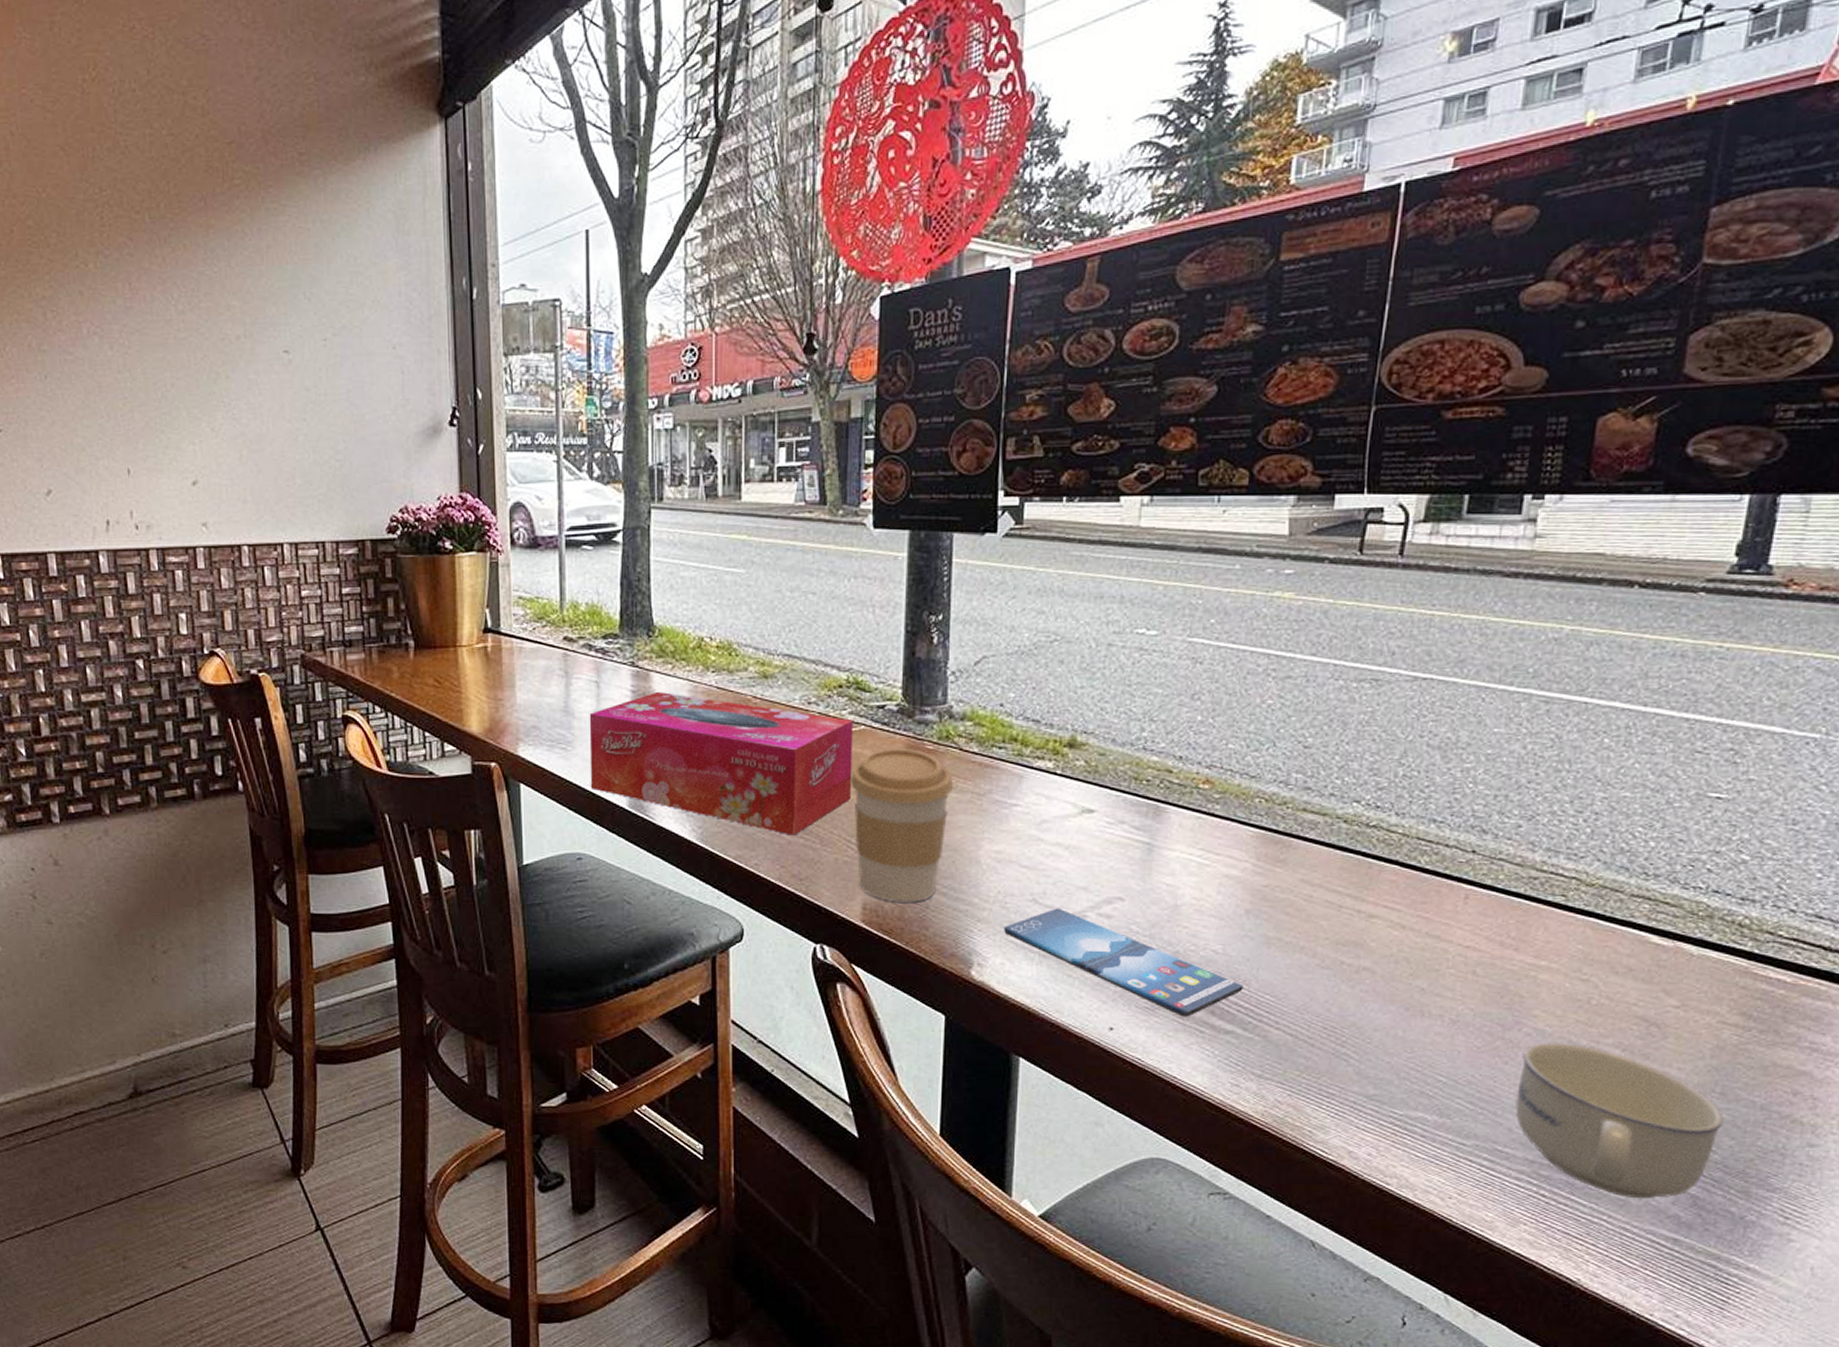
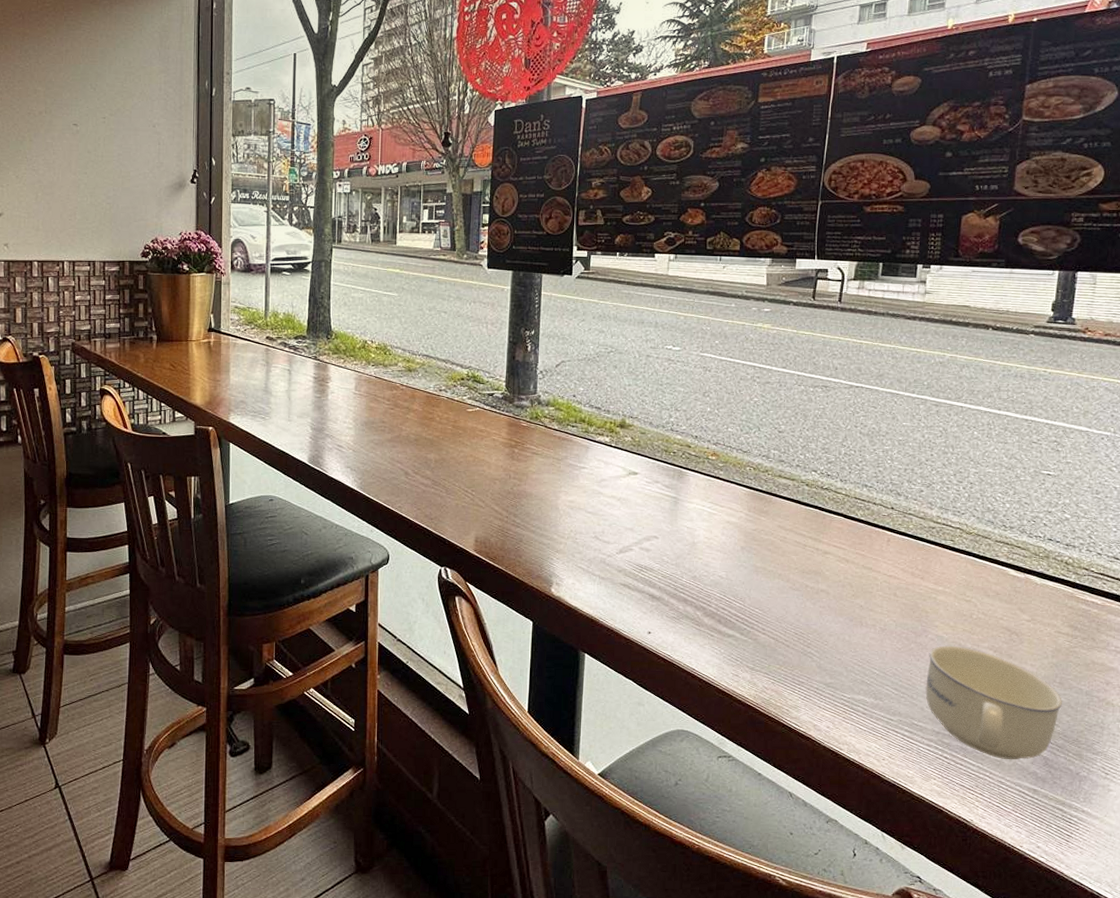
tissue box: present [589,691,853,836] -> none [281,378,471,486]
coffee cup: present [851,748,954,902] -> none [468,424,541,537]
smartphone: present [1004,908,1243,1017] -> none [575,543,740,625]

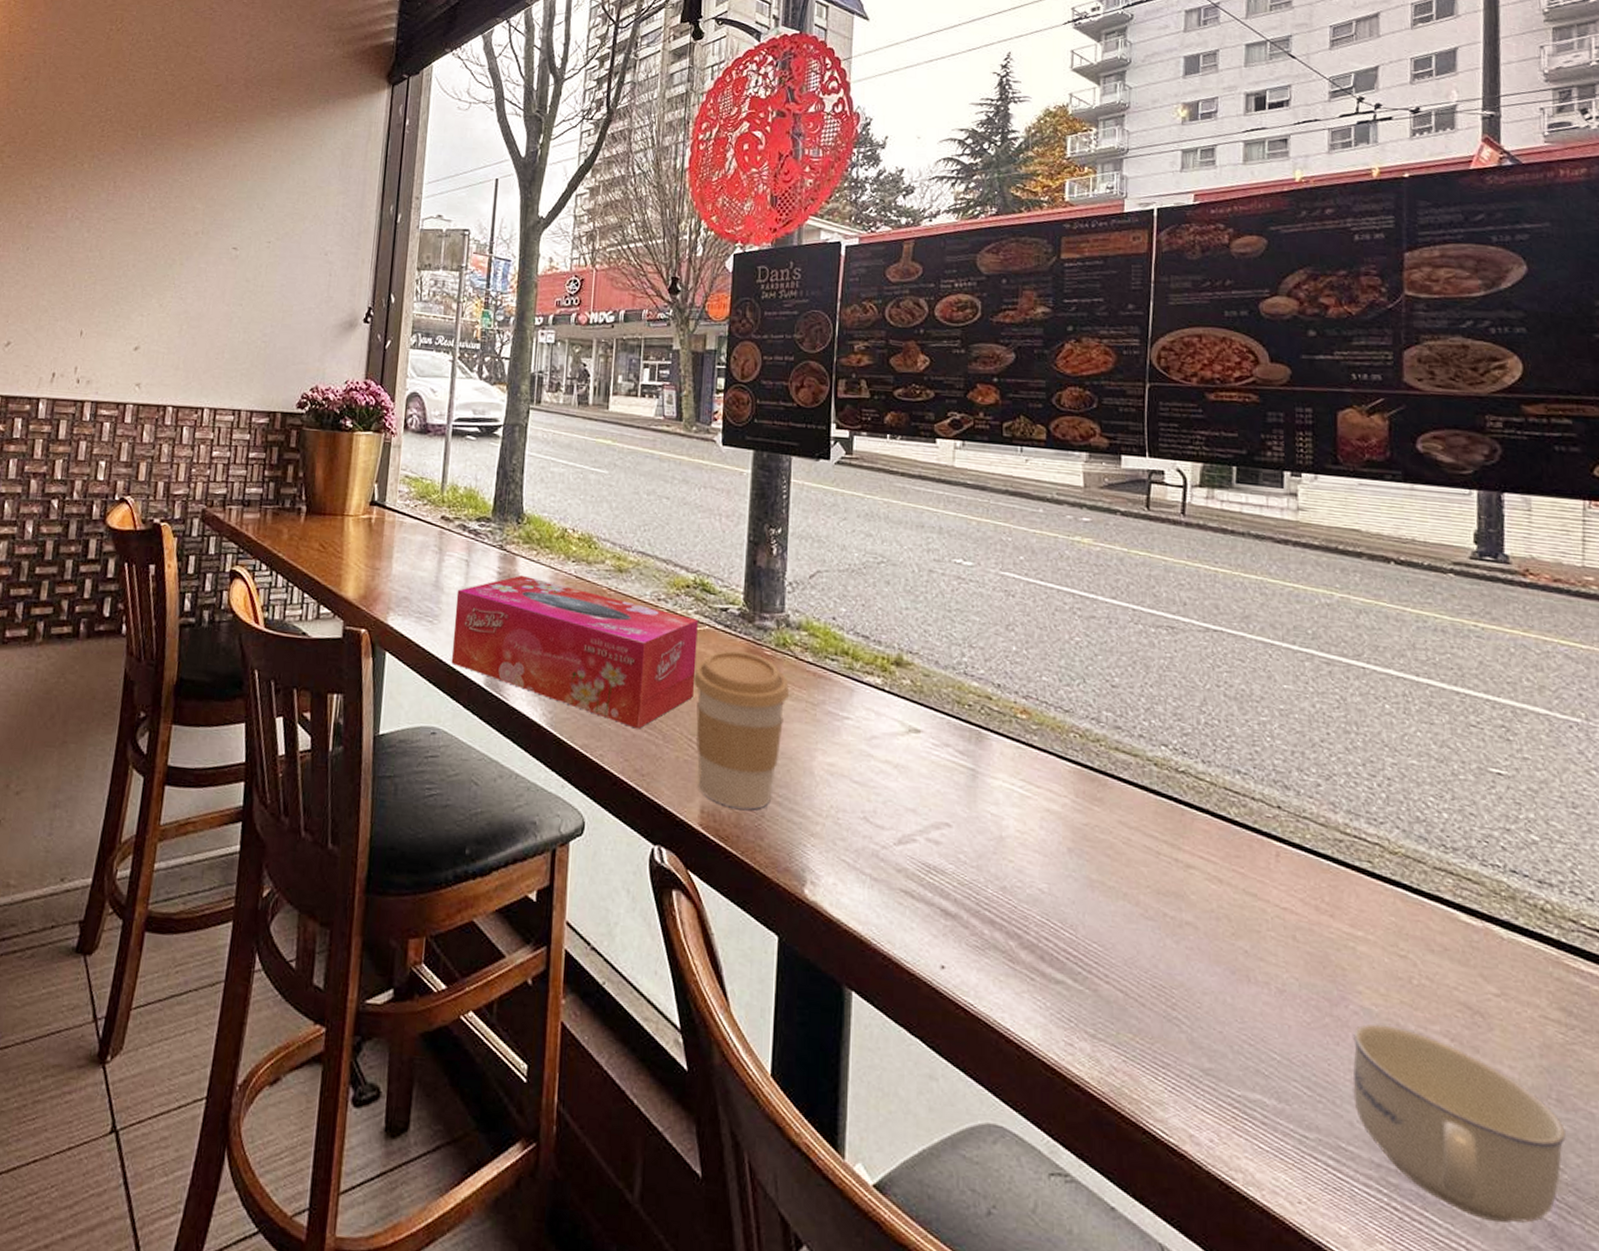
tissue box: none [281,378,471,486] -> present [452,575,698,729]
coffee cup: none [468,424,541,537] -> present [694,650,790,810]

